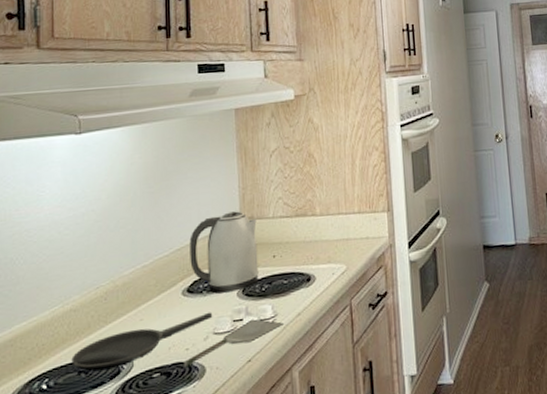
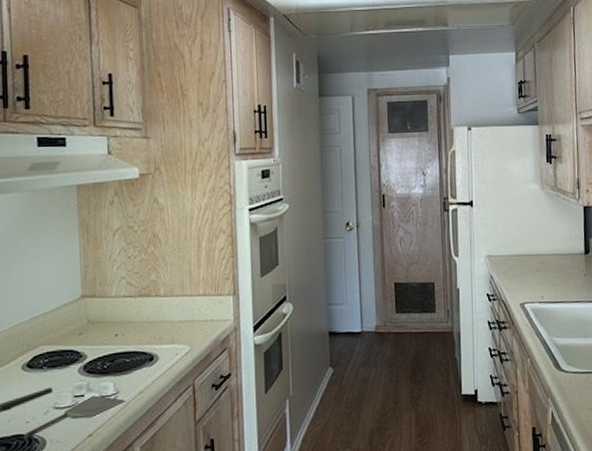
kettle: present [189,211,259,294] -> none [29,289,101,369]

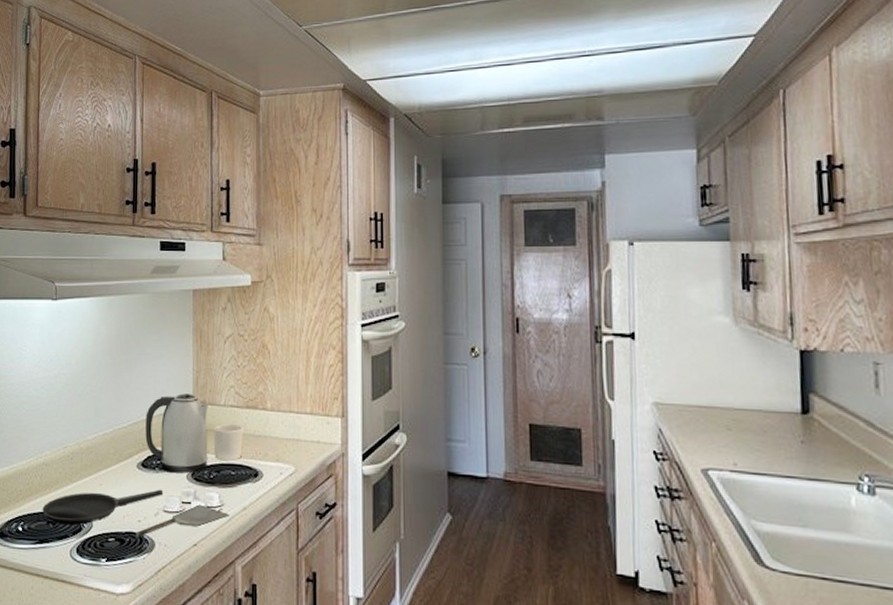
kettle: none [29,289,101,369] -> present [145,393,208,474]
mug: none [105,313,137,351] -> present [213,423,243,462]

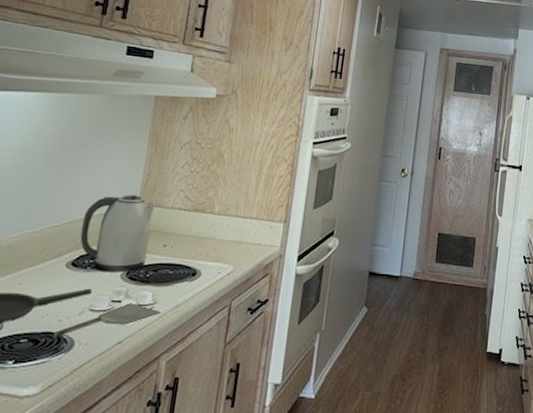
mug: present [213,423,243,462] -> none [154,225,188,261]

